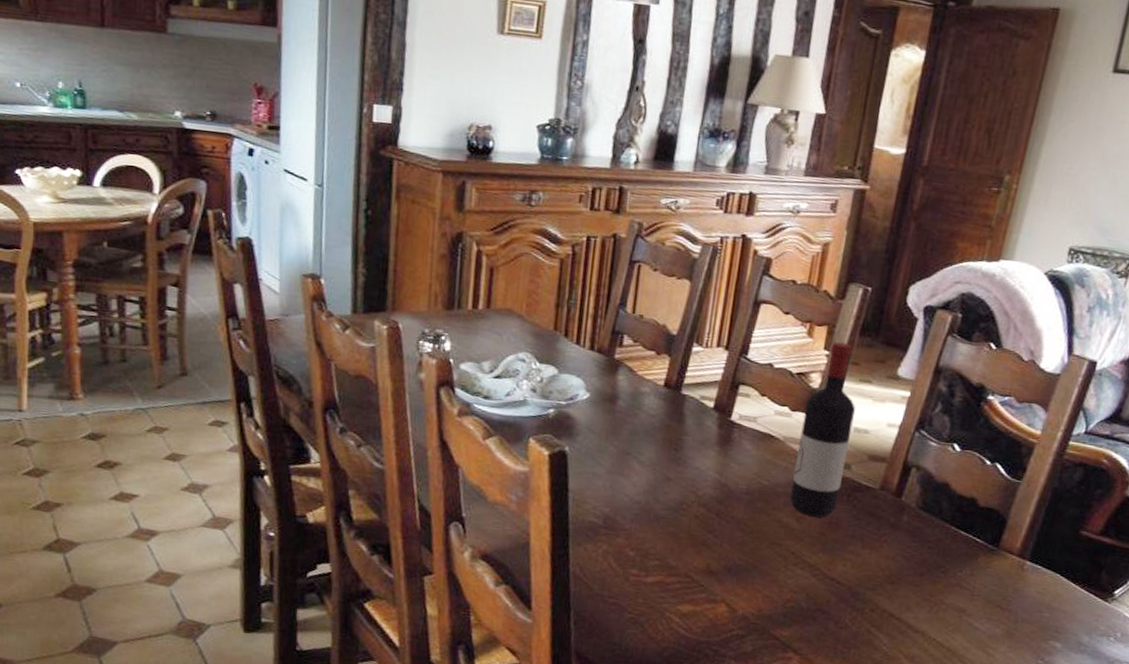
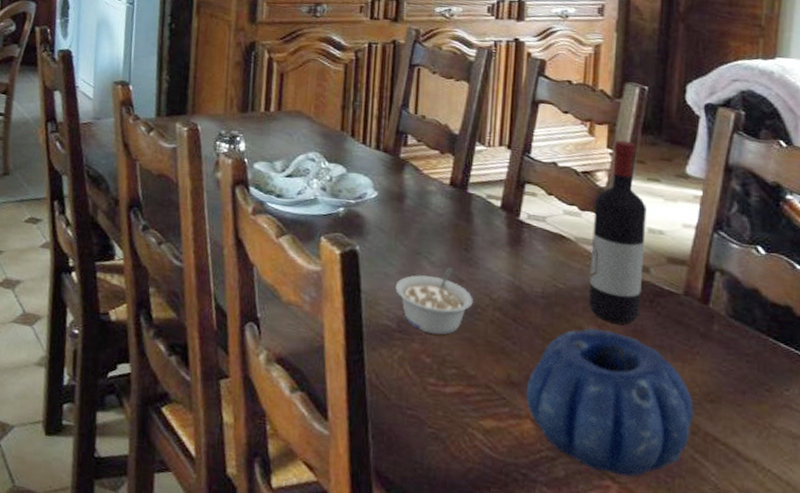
legume: none [603,467,679,530] -> present [395,268,473,335]
decorative bowl: none [722,521,876,650] -> present [525,328,694,478]

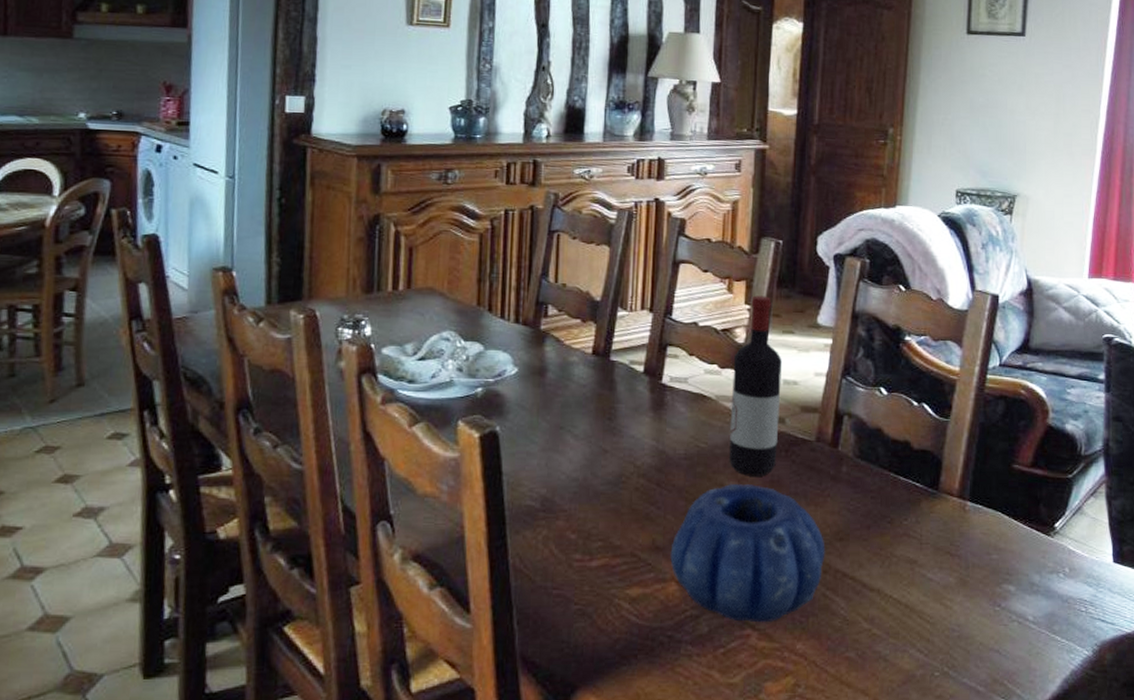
legume: present [395,268,473,335] -> none [538,439,617,509]

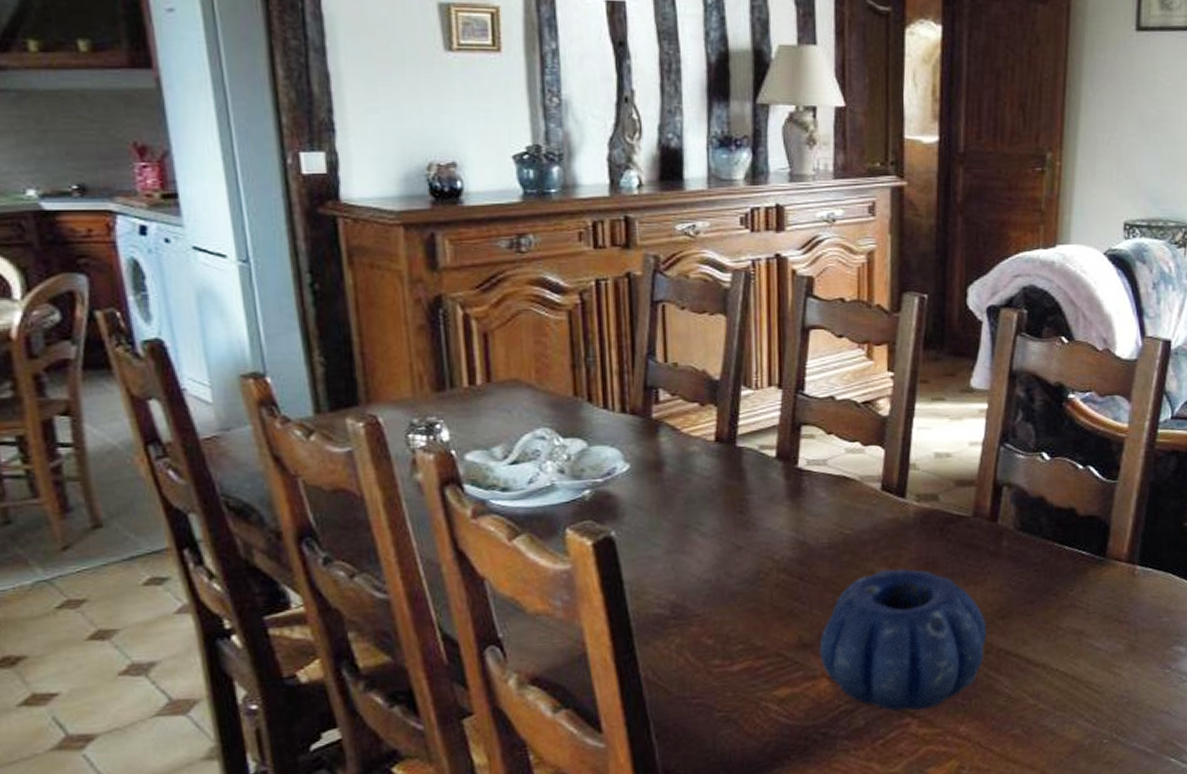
wine bottle: present [729,295,782,476] -> none [877,360,933,561]

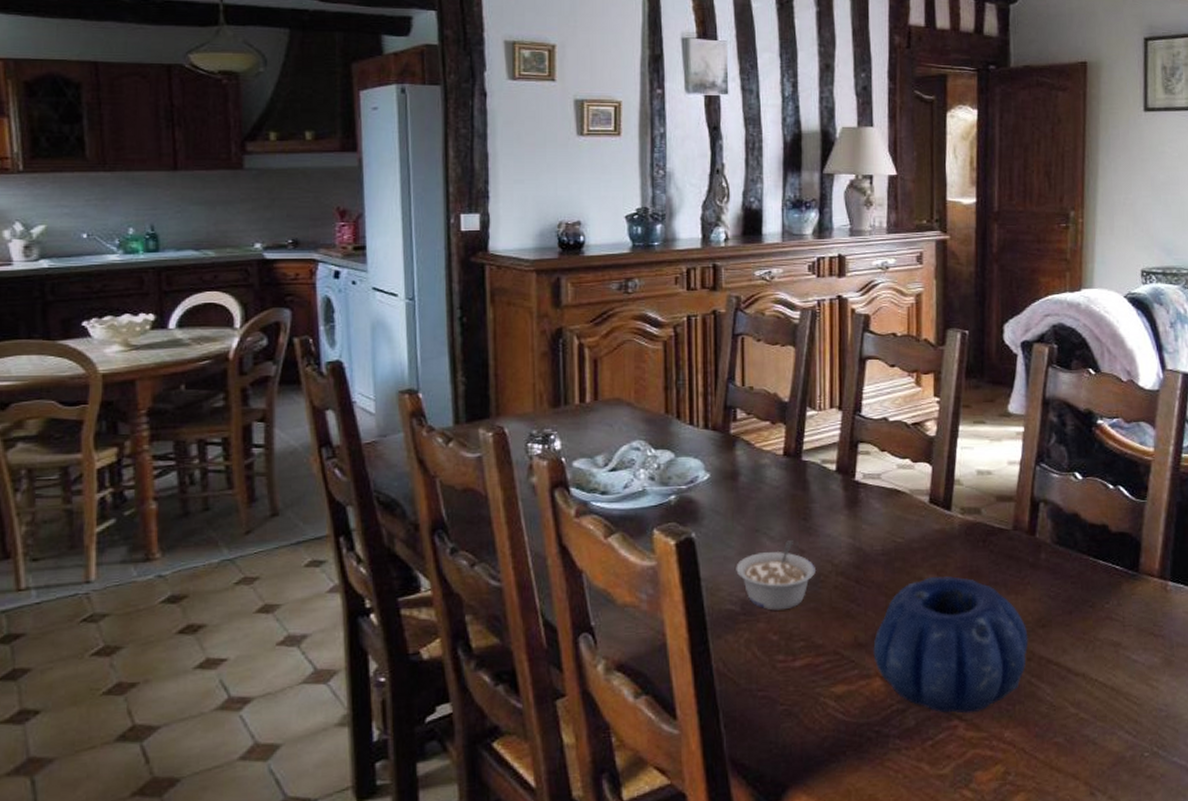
legume: none [663,536,754,613] -> present [736,540,815,611]

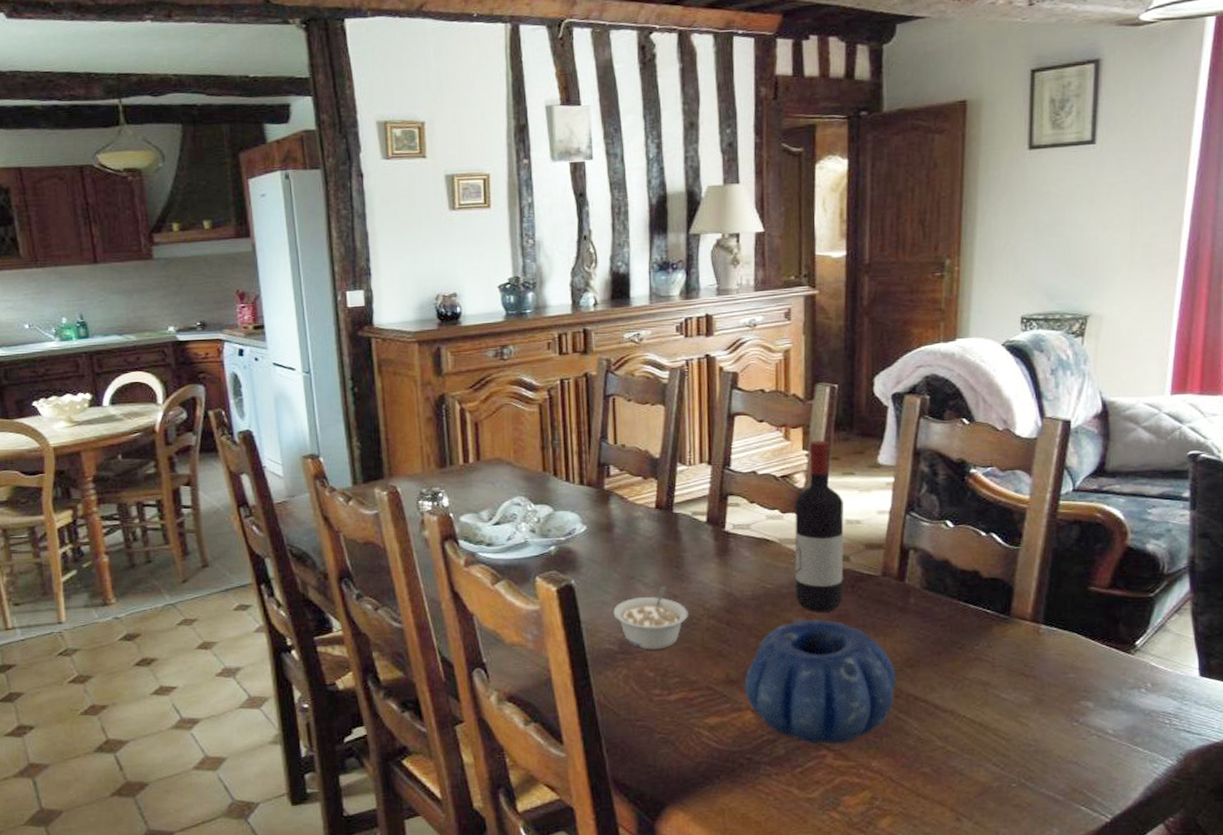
wine bottle: none [926,387,975,568] -> present [794,440,844,612]

